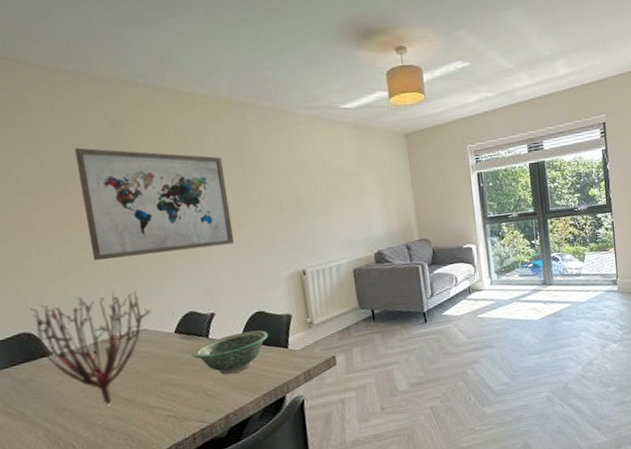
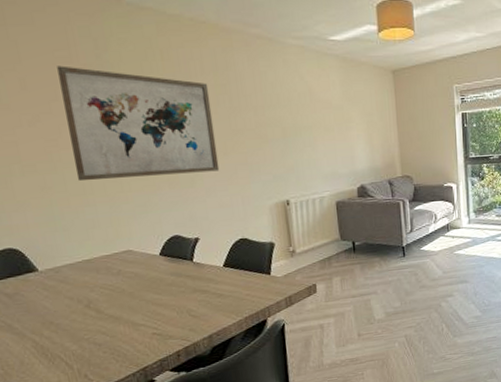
plant: present [21,290,153,404] -> none [6,211,138,320]
bowl: present [192,330,268,375] -> none [176,256,251,297]

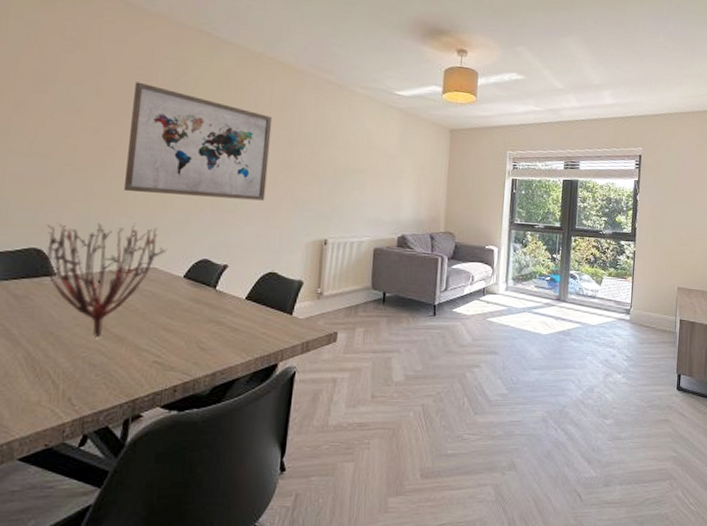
plant: none [6,211,138,320] -> present [30,223,168,337]

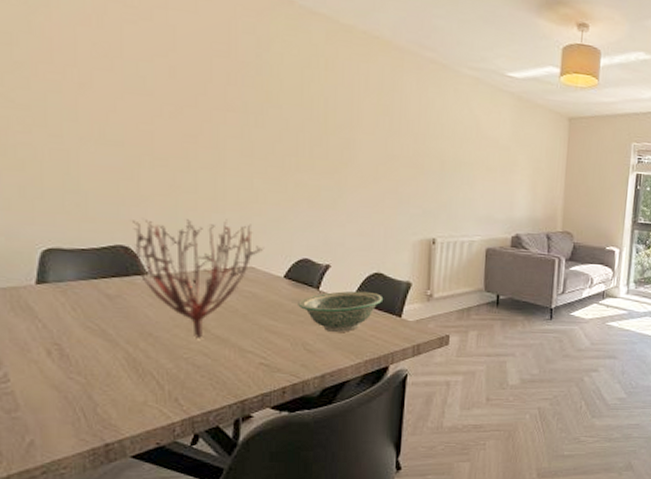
wall art: present [123,82,273,201] -> none [210,59,370,196]
bowl: none [195,289,275,330] -> present [298,291,382,332]

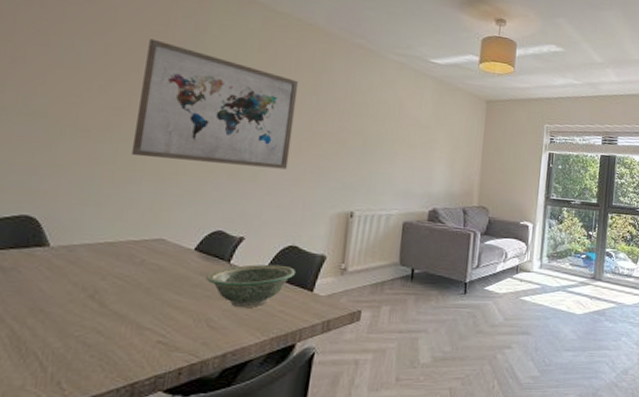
plant: present [117,219,264,338] -> none [20,189,178,314]
wall art: none [210,59,370,196] -> present [130,38,299,170]

